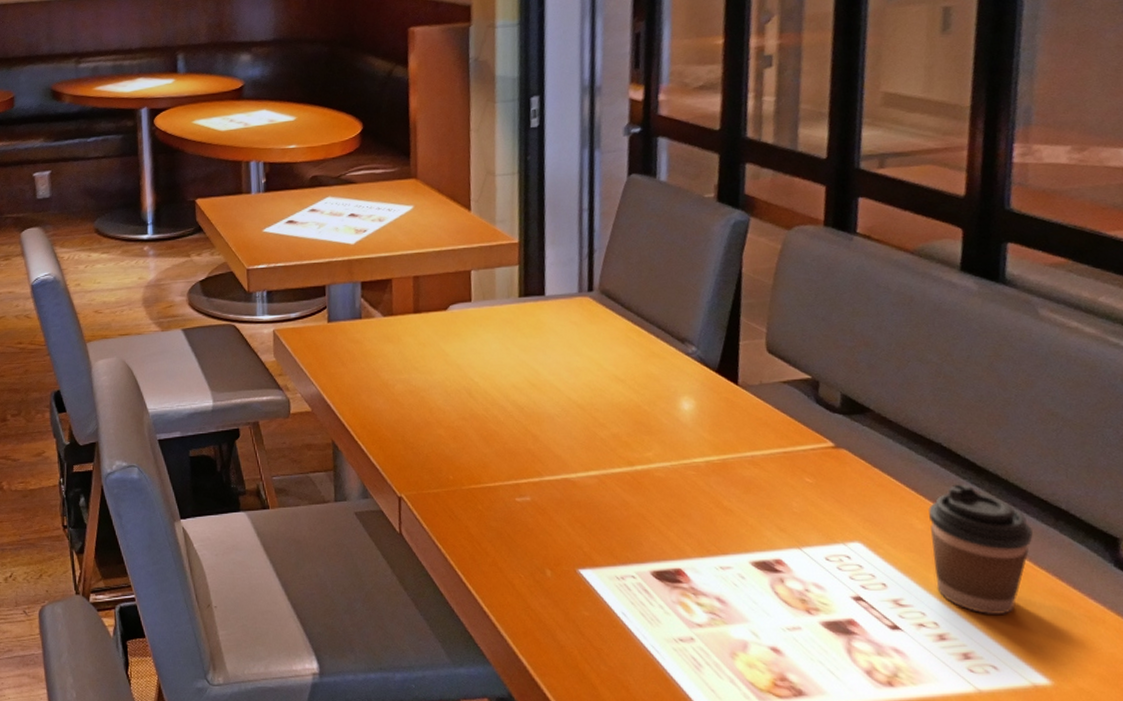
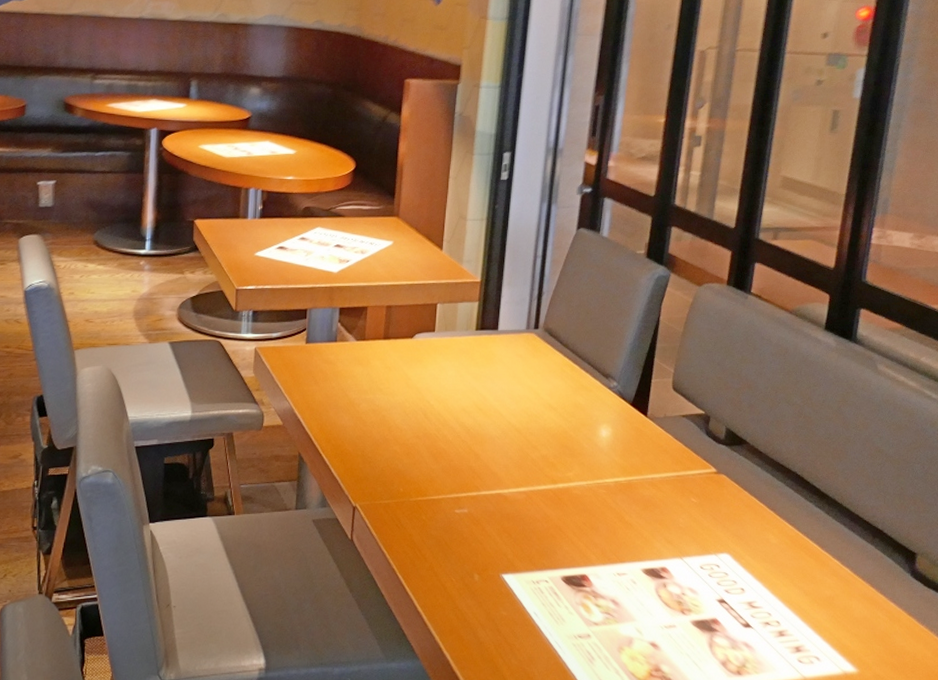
coffee cup: present [928,484,1033,615] -> none [781,506,856,615]

